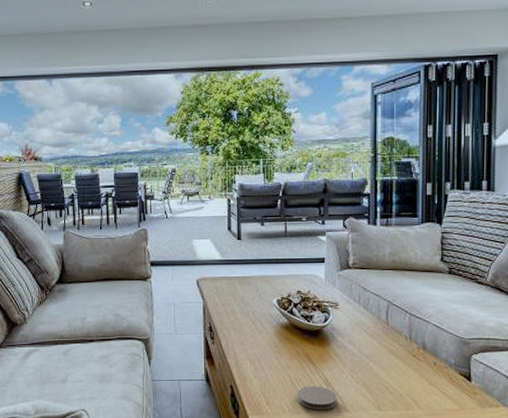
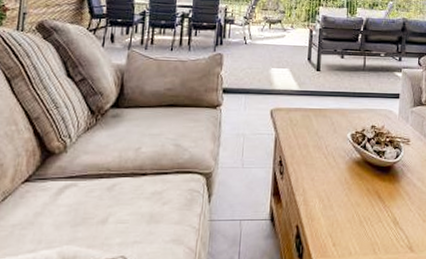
coaster: present [297,386,337,410] -> none [364,225,404,252]

